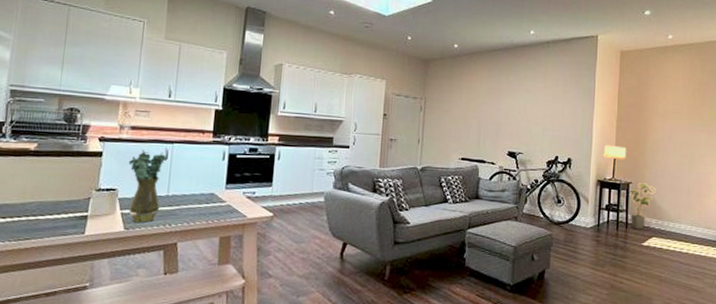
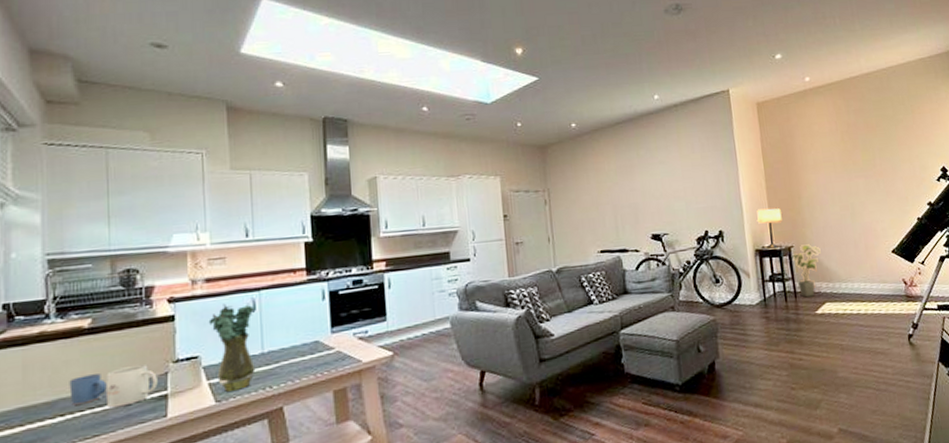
mug: none [12,188,42,212] -> present [69,374,107,406]
mug: none [39,187,82,219] -> present [105,364,158,408]

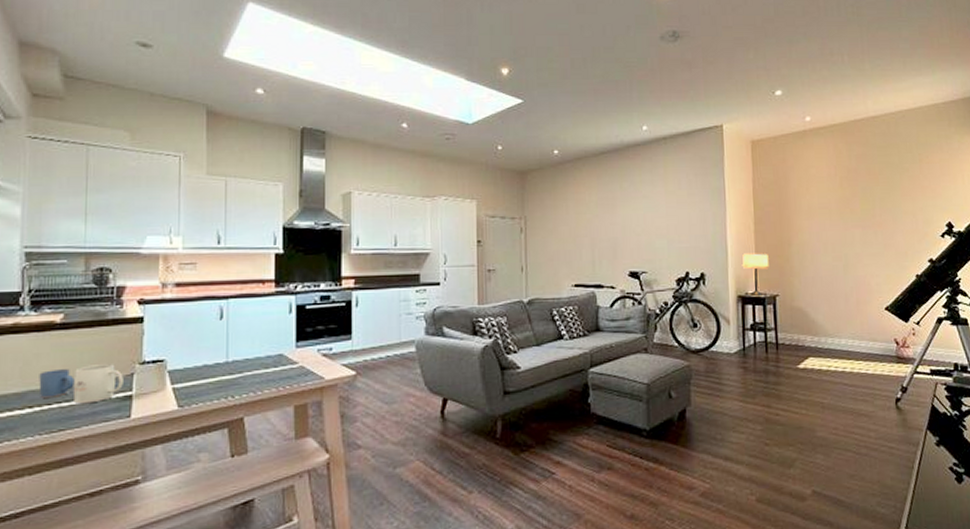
vase: present [208,302,256,392] -> none [176,309,222,397]
house plant: present [791,244,821,299] -> none [775,294,808,352]

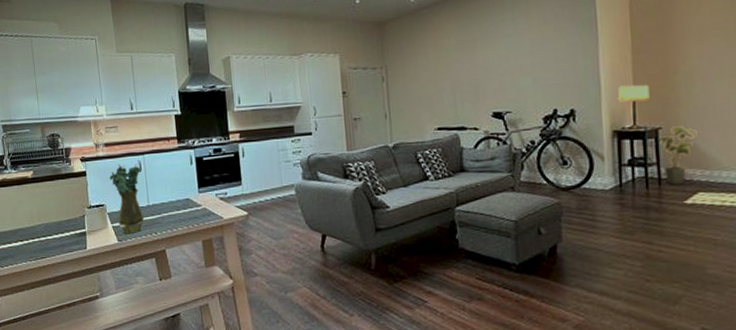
mug: present [39,369,75,399] -> none [23,213,47,235]
mug: present [72,363,124,404] -> none [45,207,79,239]
vase: none [176,309,222,397] -> present [109,164,145,234]
house plant: none [775,294,808,352] -> present [658,126,698,187]

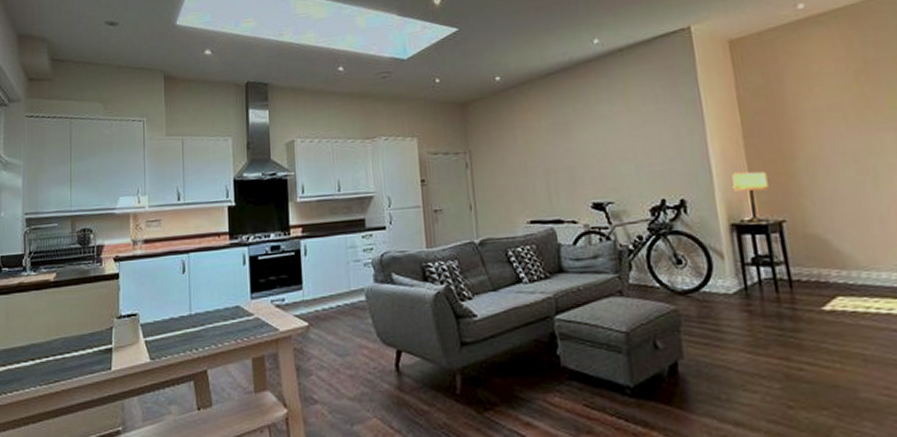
vase: present [109,164,145,234] -> none [146,264,184,350]
house plant: present [658,126,698,187] -> none [782,219,827,290]

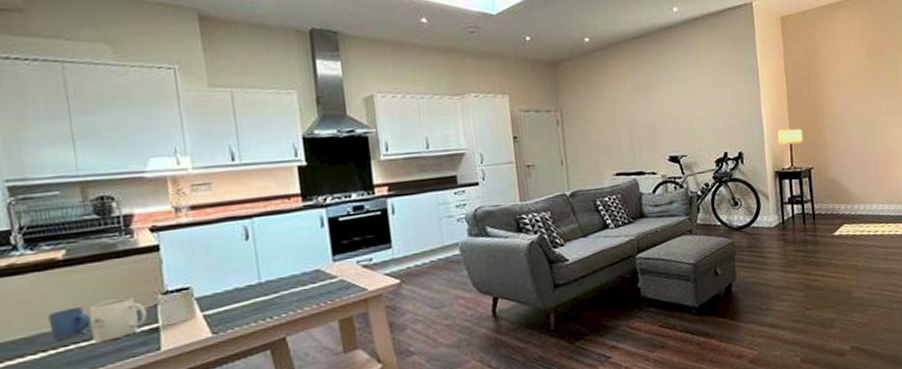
mug: none [38,324,66,352] -> present [48,307,91,341]
mug: none [64,317,104,357] -> present [88,296,147,343]

